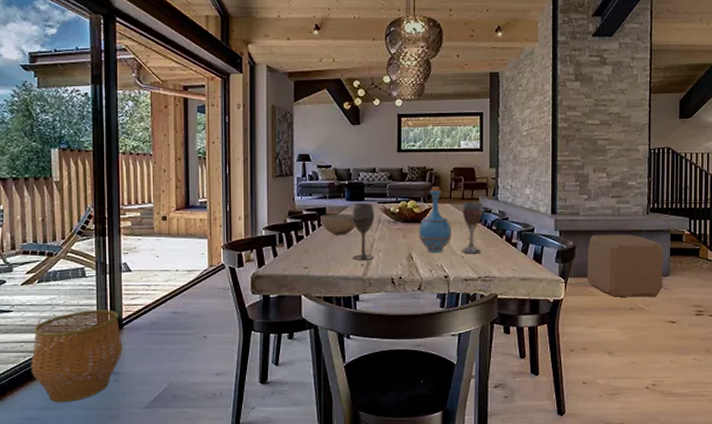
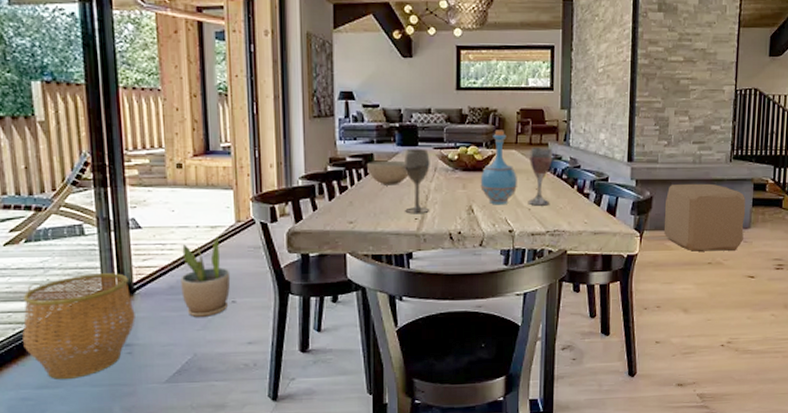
potted plant: none [161,279,203,350] -> present [181,237,231,317]

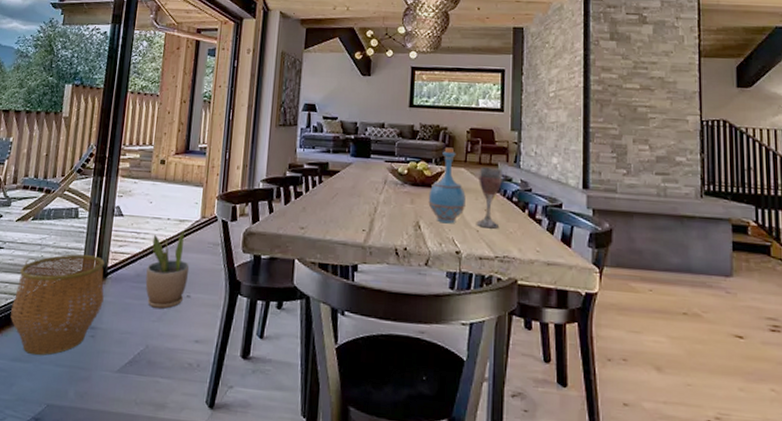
bowl: present [366,160,408,186] -> none [321,169,359,195]
wine glass: present [403,149,430,214] -> none [354,160,381,226]
pouf: present [664,183,746,252] -> none [628,218,725,302]

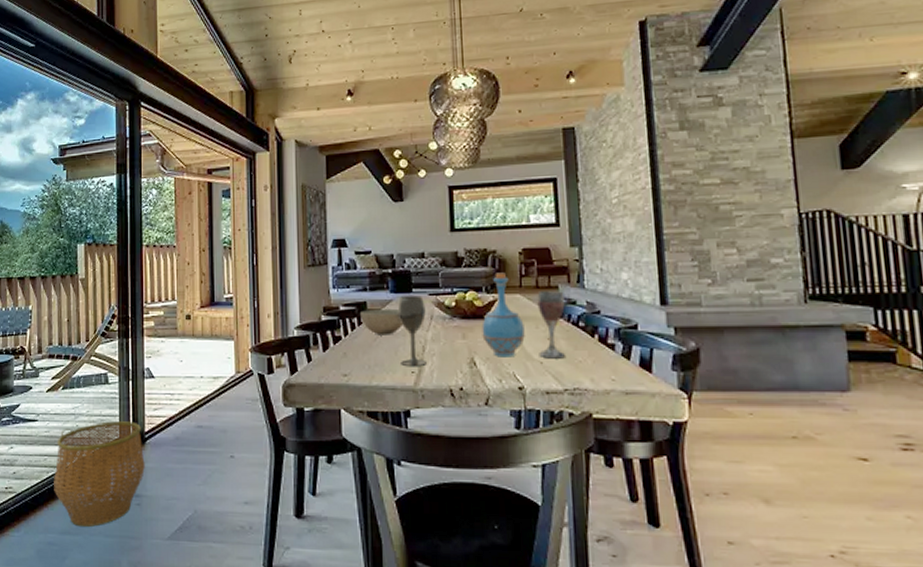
potted plant: present [145,230,190,309] -> none [185,388,230,471]
bowl: none [321,169,359,195] -> present [359,308,402,335]
wine glass: none [354,160,381,226] -> present [397,296,426,367]

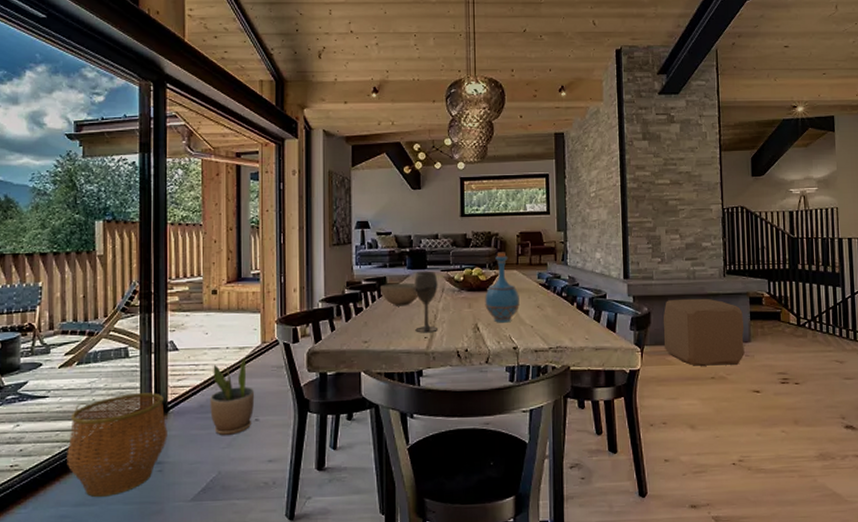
potted plant: none [185,388,230,471] -> present [210,357,255,435]
cup: present [537,291,566,359] -> none [530,267,552,323]
pouf: none [718,331,842,421] -> present [664,298,745,366]

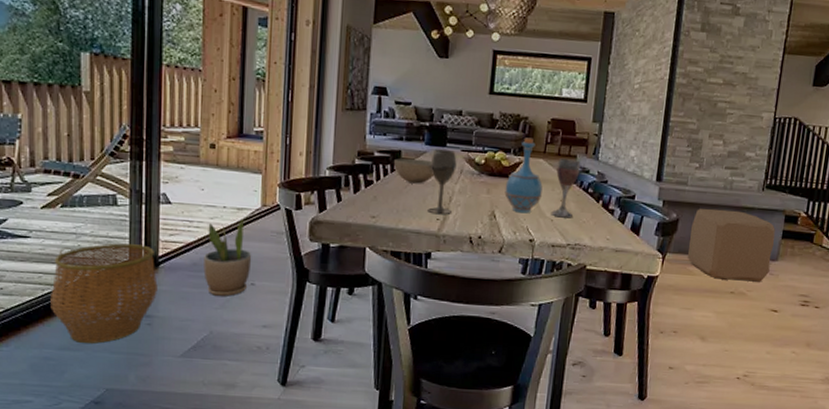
cup: none [530,267,552,323] -> present [551,158,581,218]

